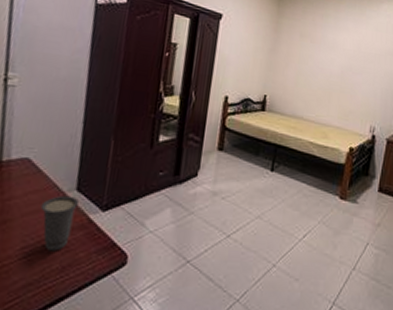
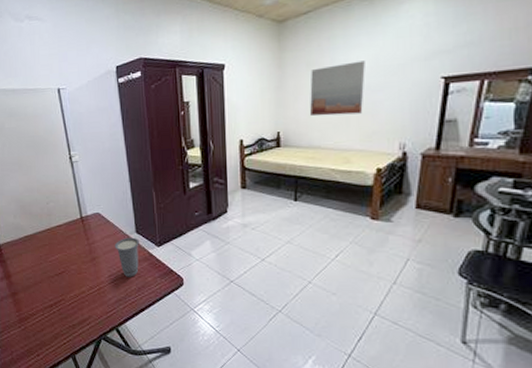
wall art: none [298,40,350,92] -> present [310,60,365,117]

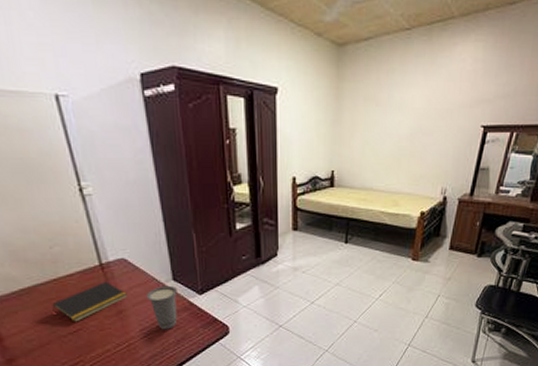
notepad: none [45,232,100,266] -> present [52,281,127,322]
wall art: present [310,60,365,117] -> none [365,101,419,156]

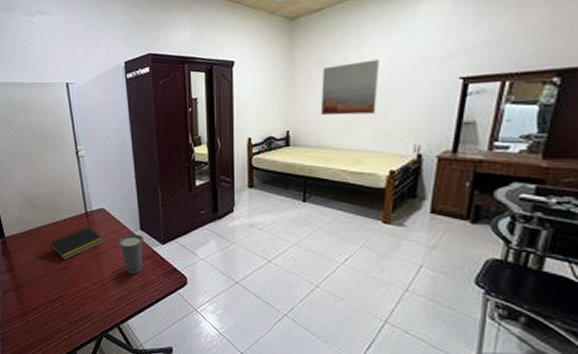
wall art: none [365,101,419,156] -> present [321,59,379,116]

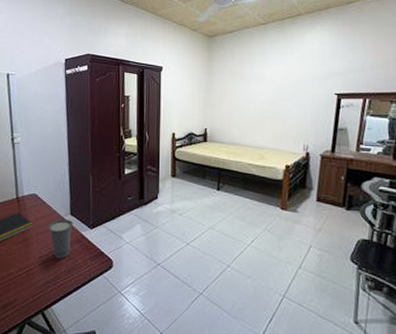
wall art: present [321,59,379,116] -> none [233,75,277,118]

